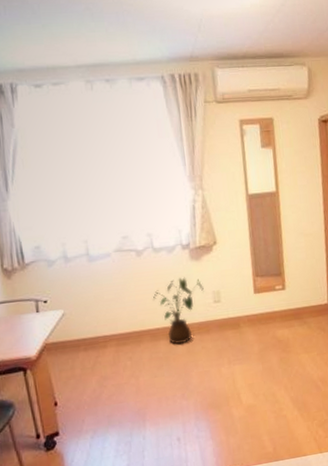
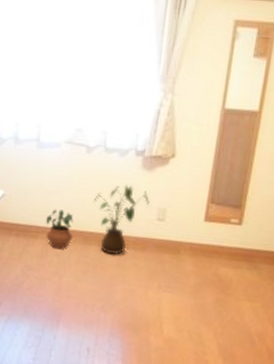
potted plant: none [111,314,141,352] -> present [46,209,74,249]

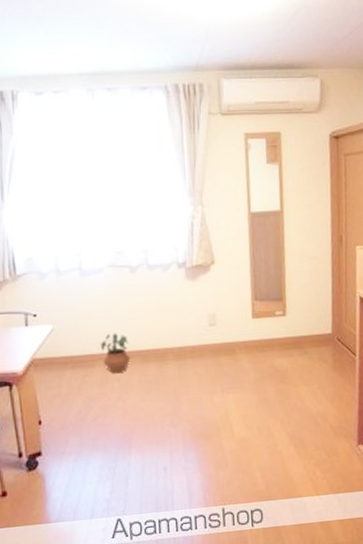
house plant: present [94,185,150,255] -> none [145,297,199,368]

